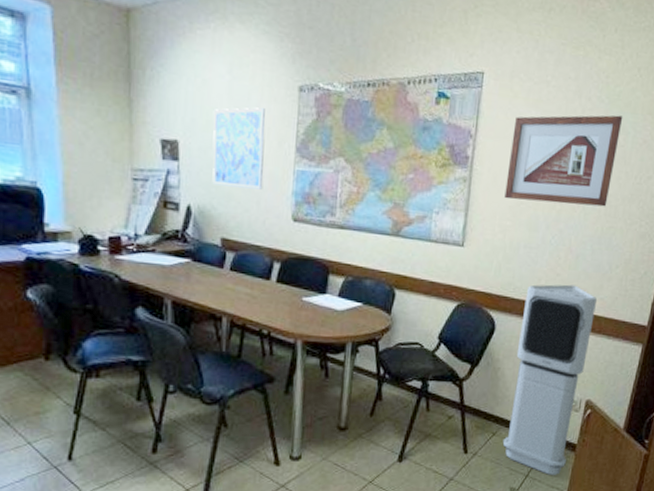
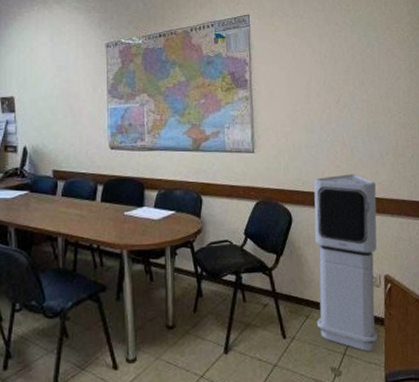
wall art: present [212,107,266,190] -> none [41,64,84,128]
picture frame: present [504,115,623,207] -> none [280,33,368,110]

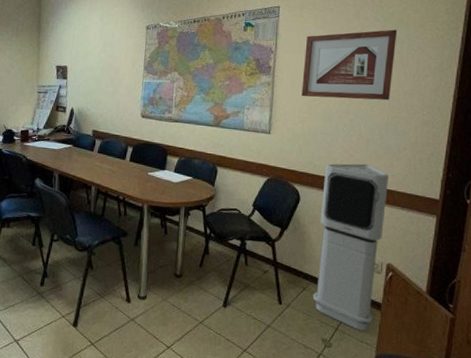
picture frame: none [280,33,368,110] -> present [301,29,398,101]

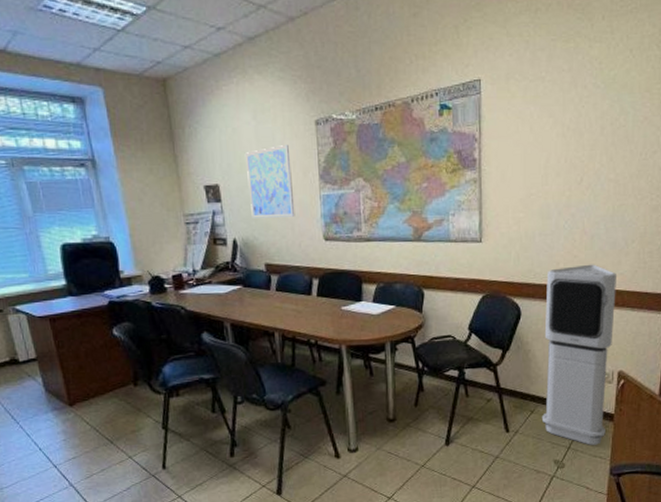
wall art: none [88,42,124,96] -> present [246,145,295,218]
picture frame: present [301,29,398,101] -> none [514,97,621,193]

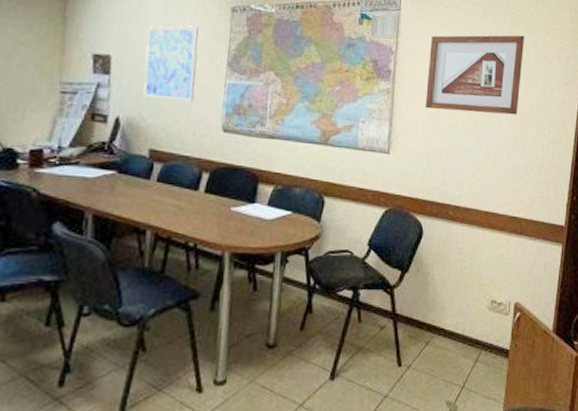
picture frame: none [514,97,621,193] -> present [425,35,525,115]
air purifier: present [541,264,618,445] -> none [436,188,517,385]

